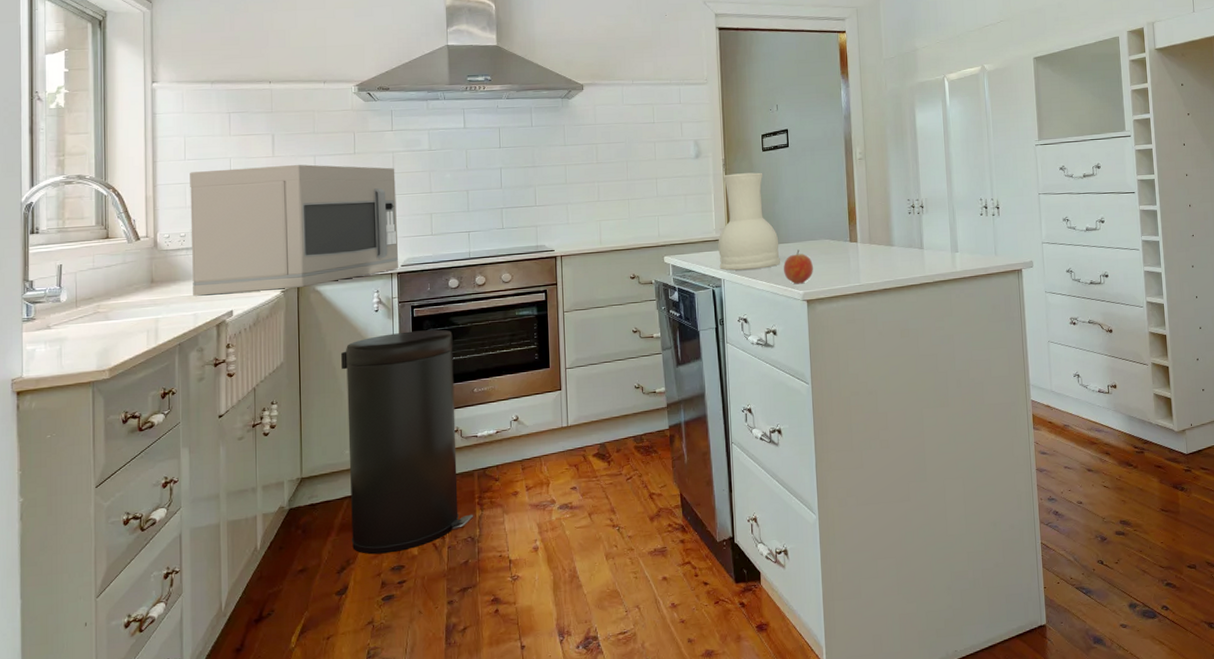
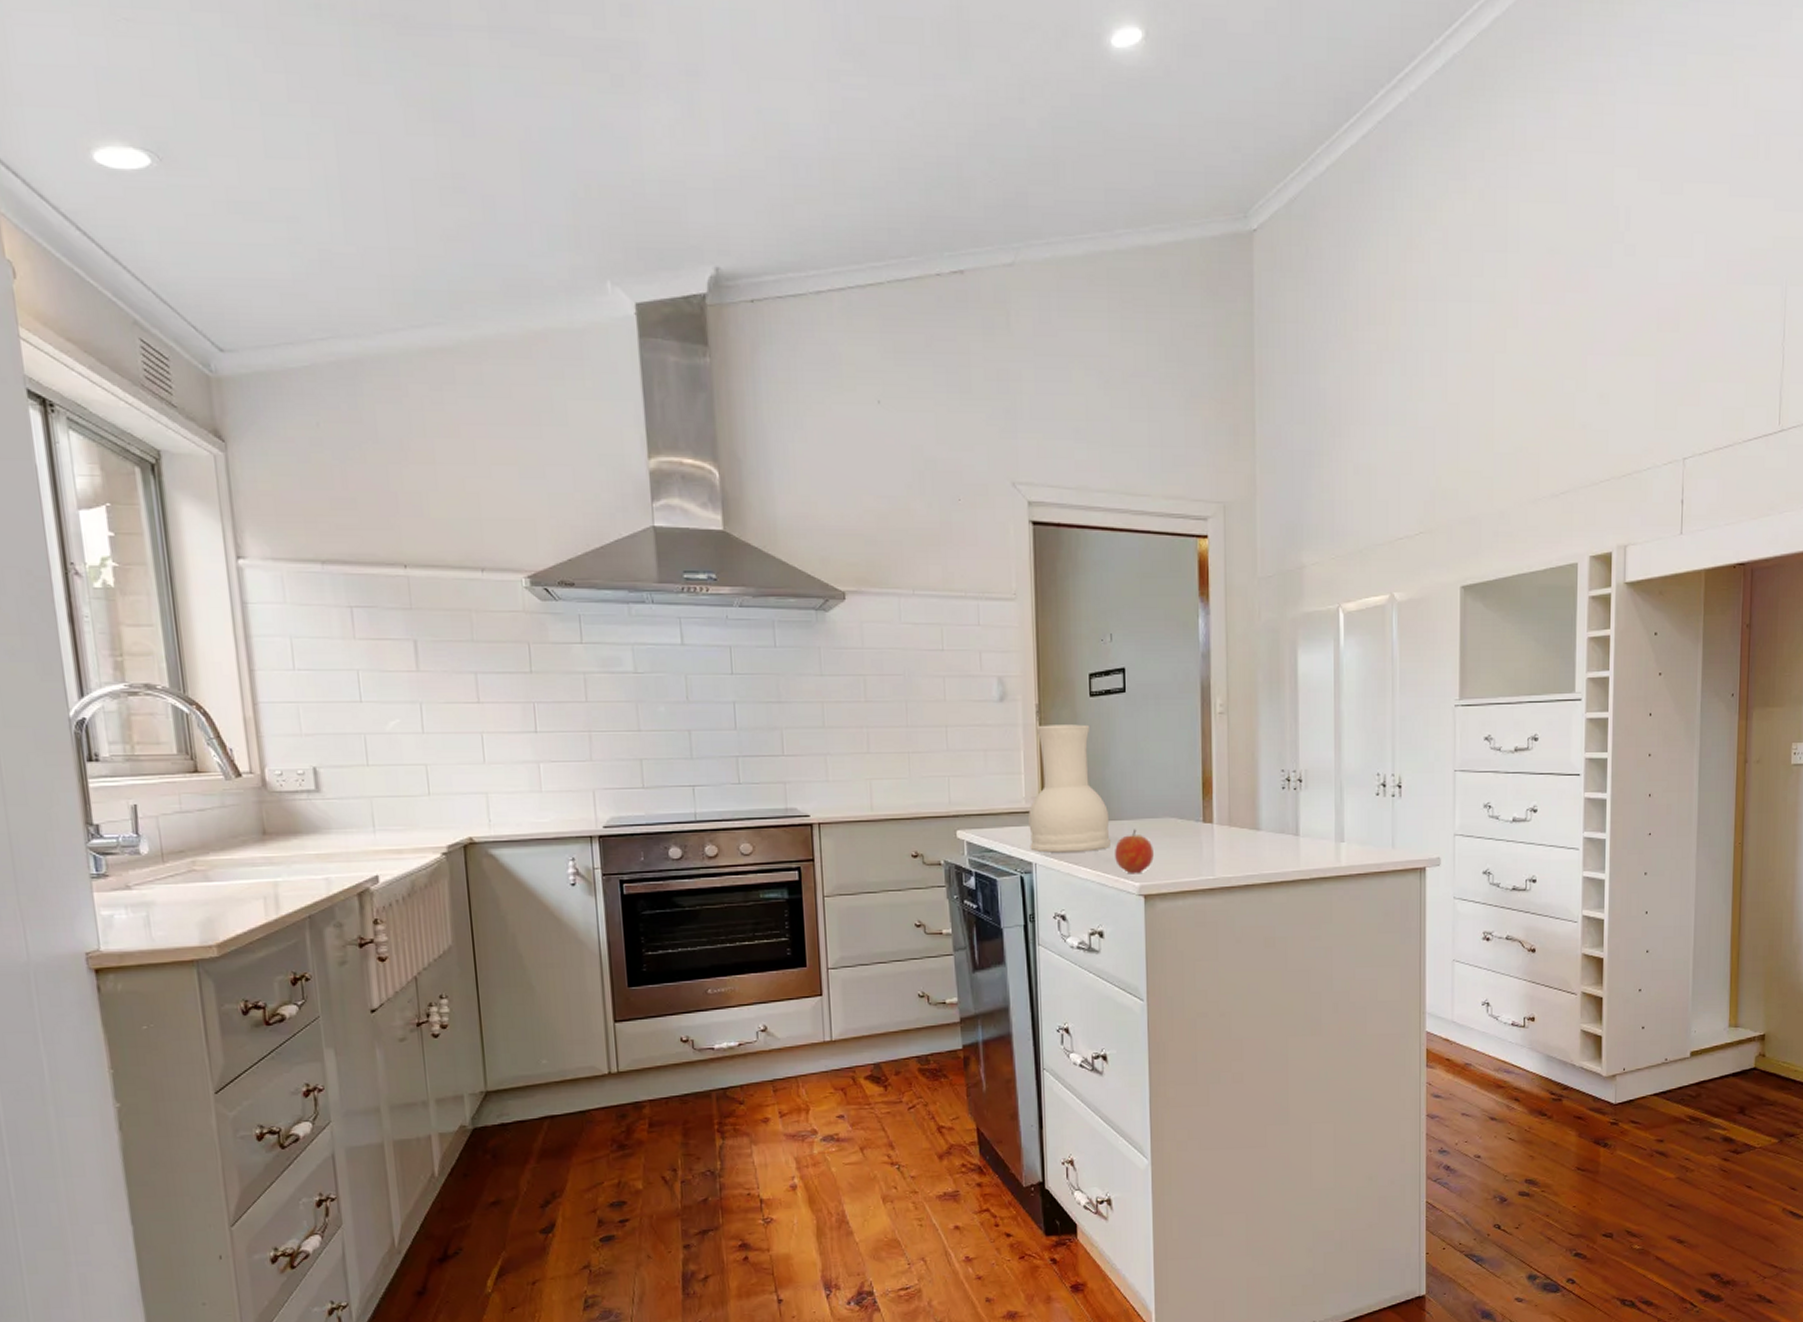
microwave: present [190,164,399,296] -> none [302,683,601,855]
pedal bin: present [340,329,474,554] -> none [527,912,713,1187]

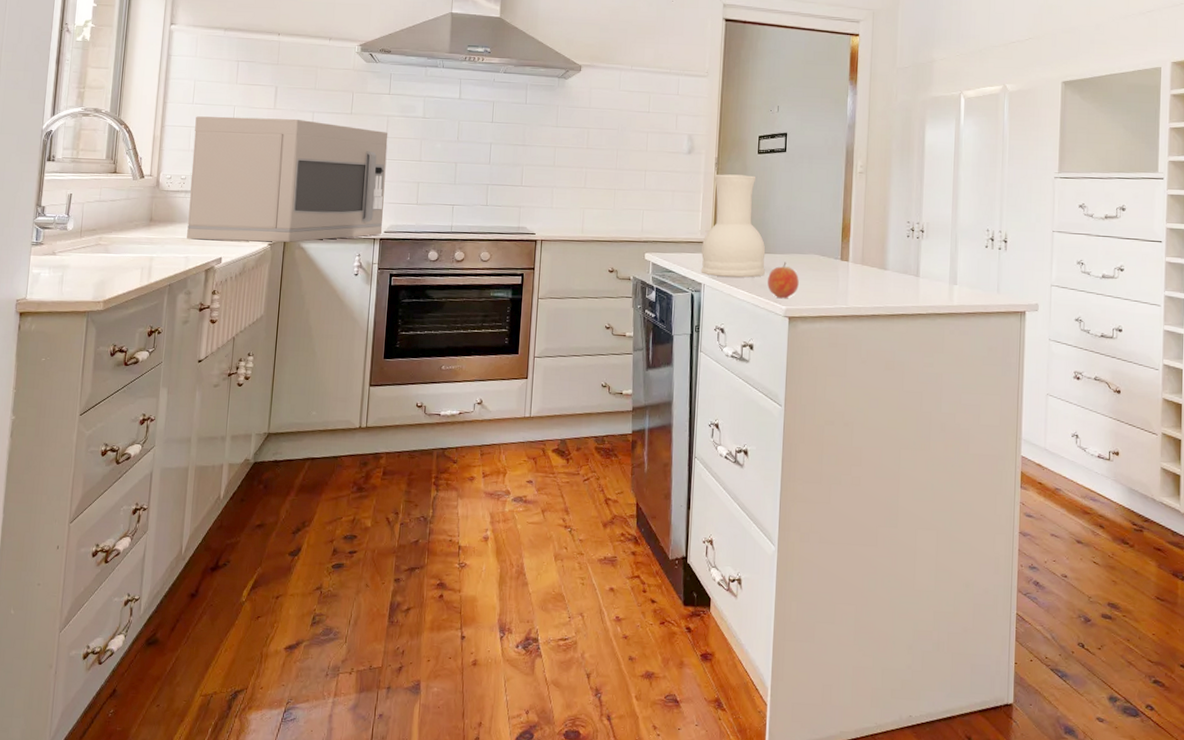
microwave: none [302,683,601,855] -> present [187,116,388,243]

